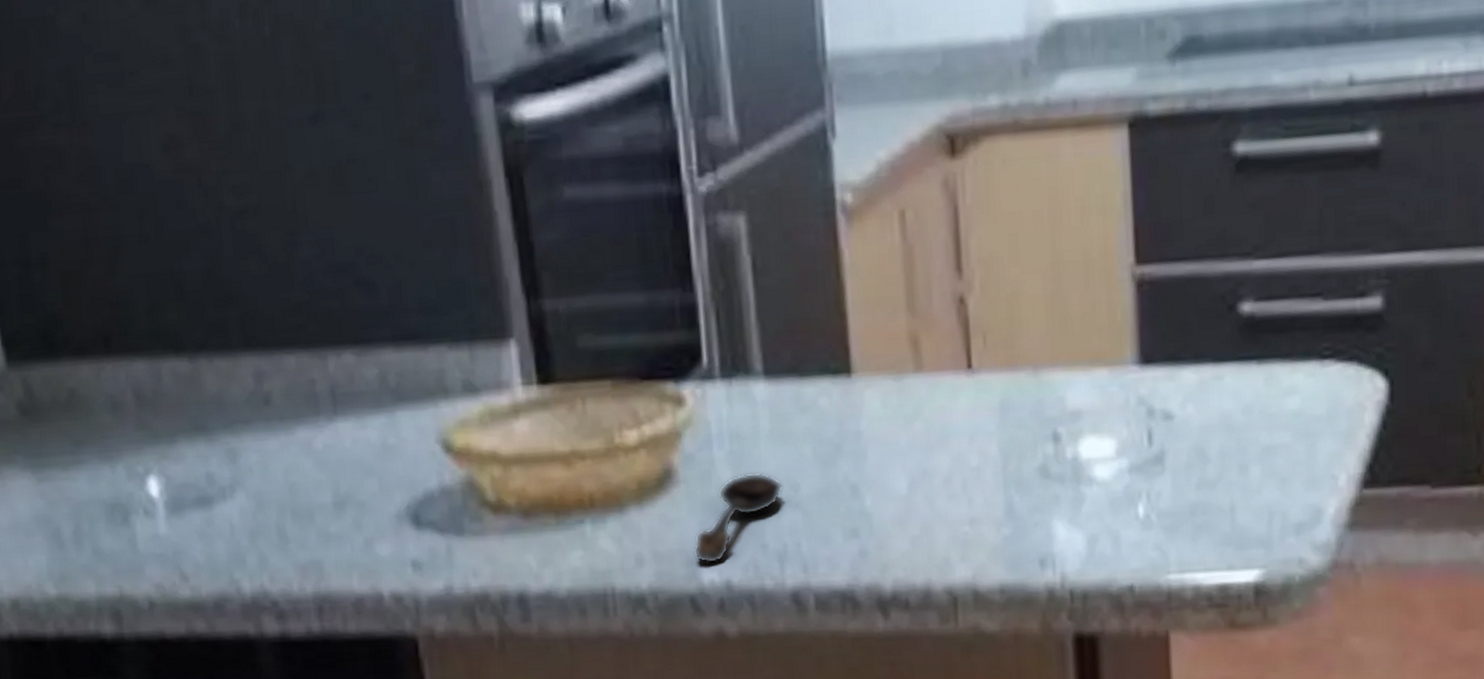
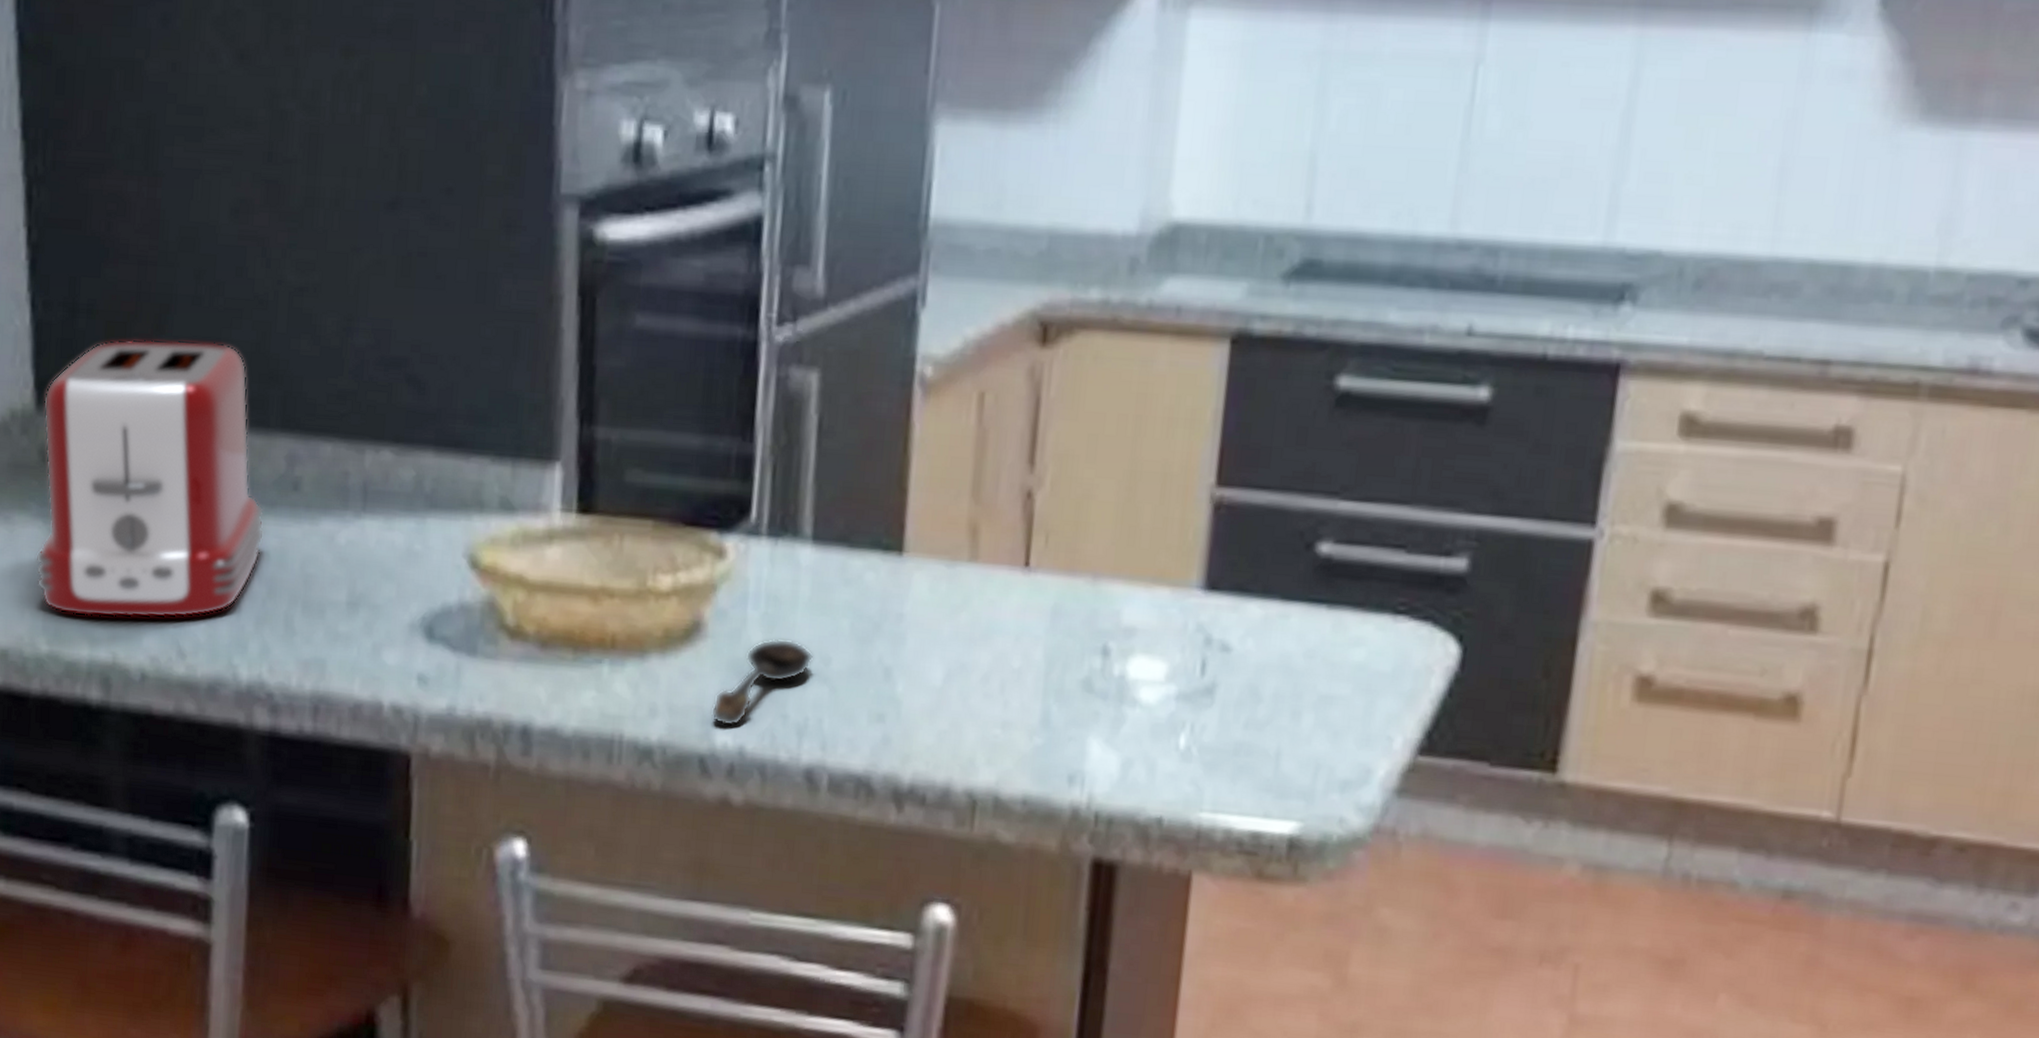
toaster: none [13,275,245,557] -> present [35,339,265,618]

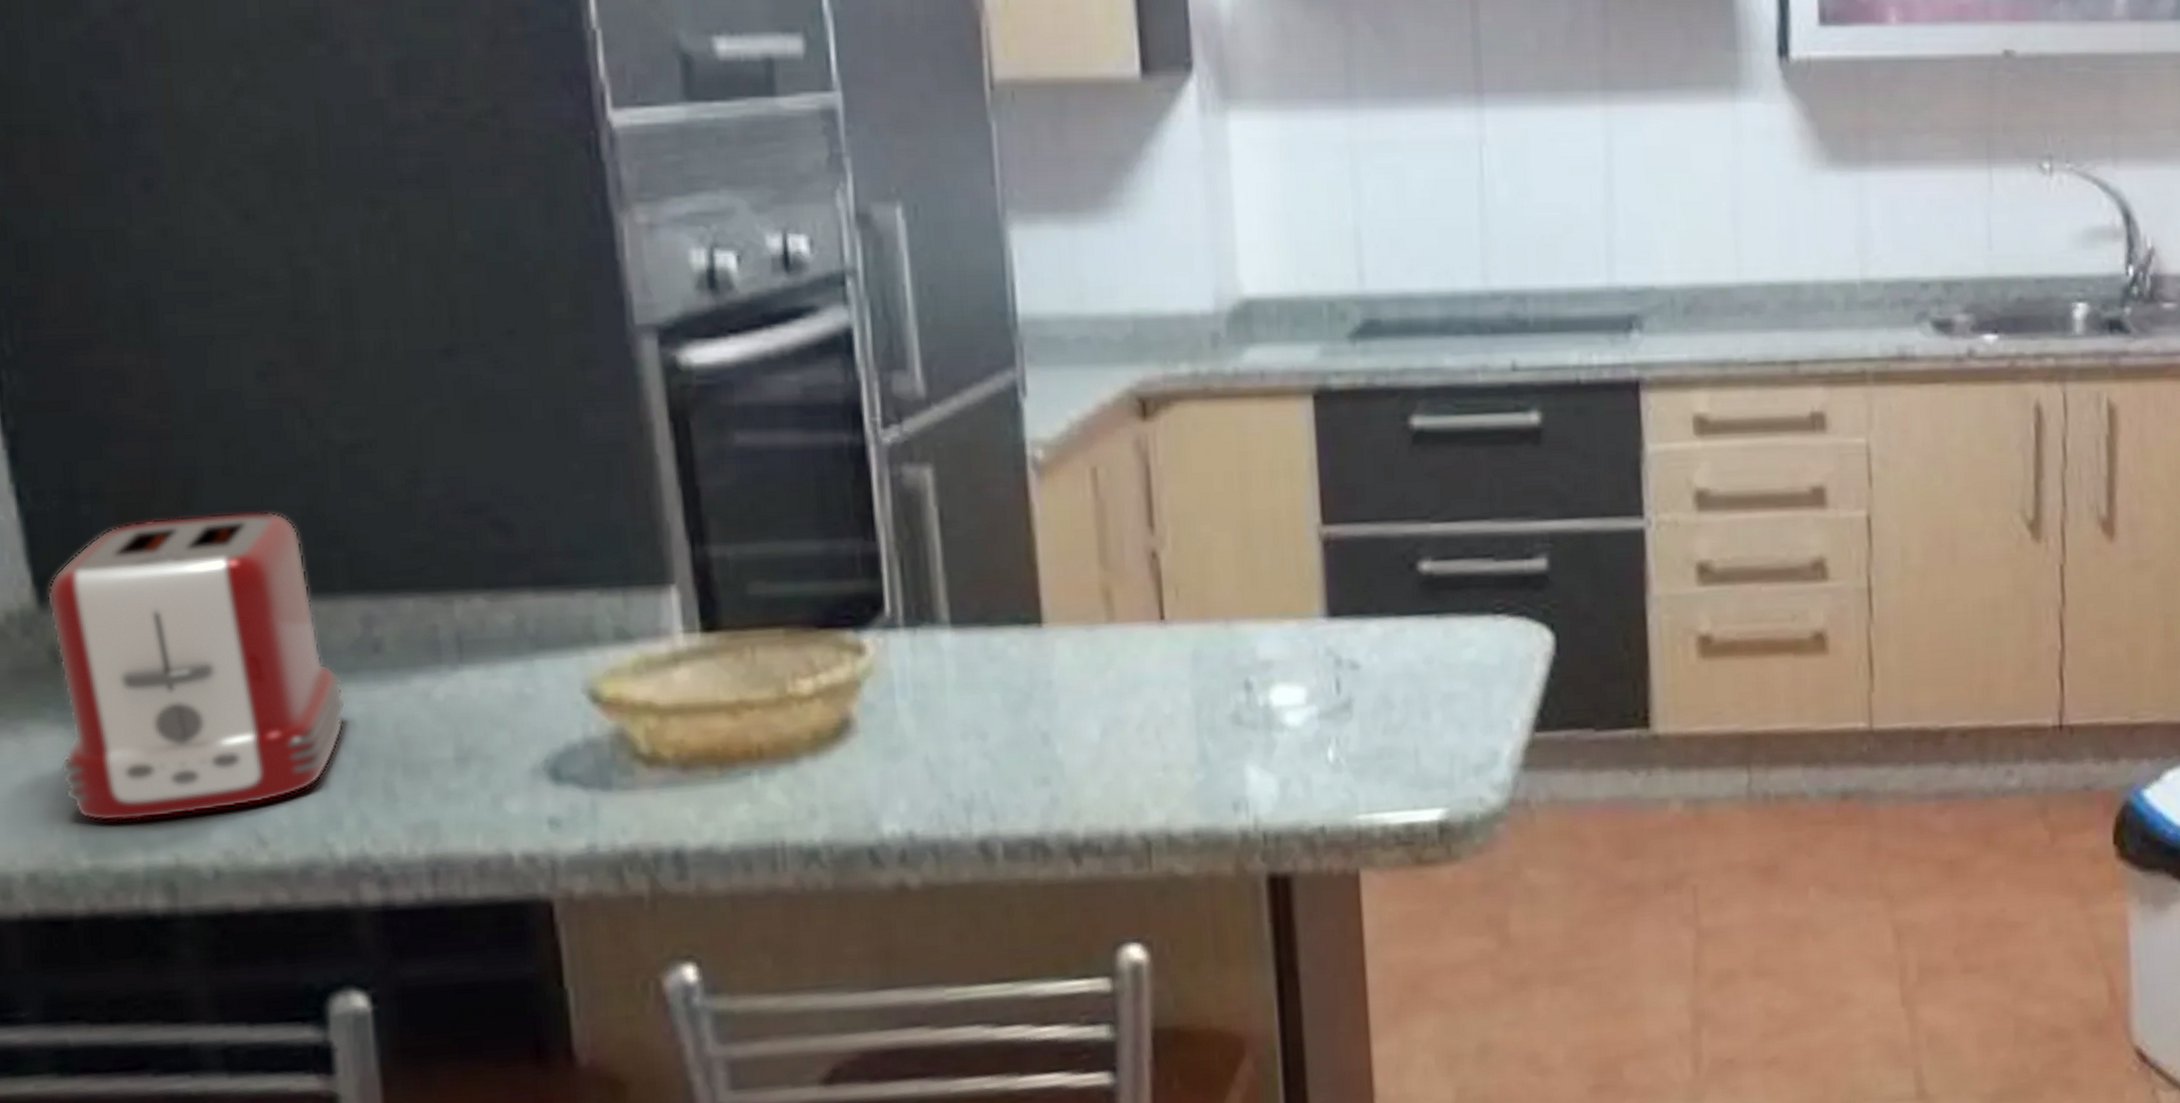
spoon: present [710,638,814,727] -> none [873,721,970,815]

